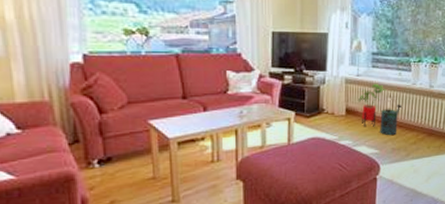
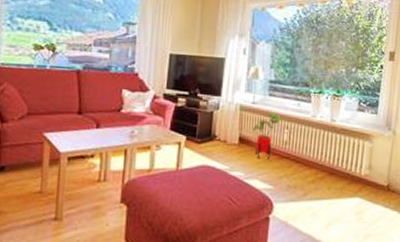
watering can: present [380,104,403,136] -> none [275,136,301,171]

